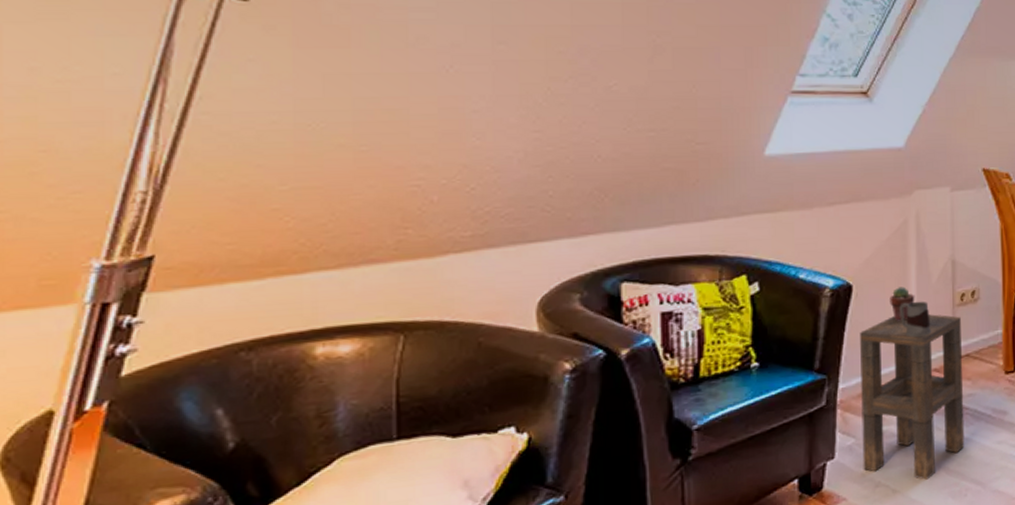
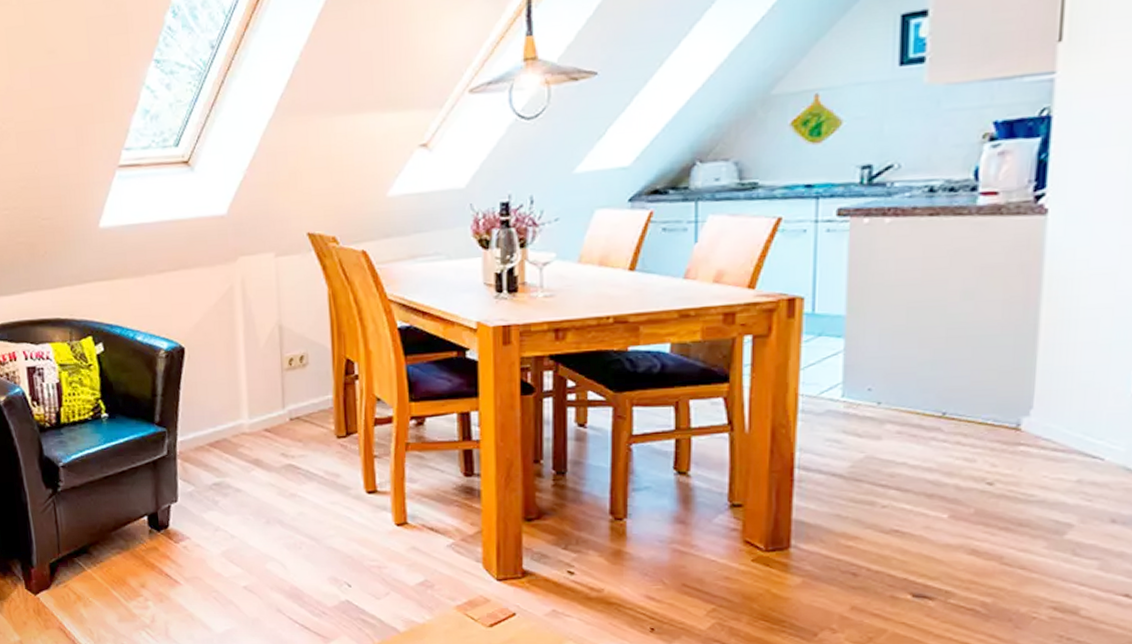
side table: present [860,314,965,480] -> none [194,377,298,530]
potted succulent: present [889,286,915,321] -> none [220,350,244,383]
mug: present [899,301,932,338] -> none [229,364,262,399]

